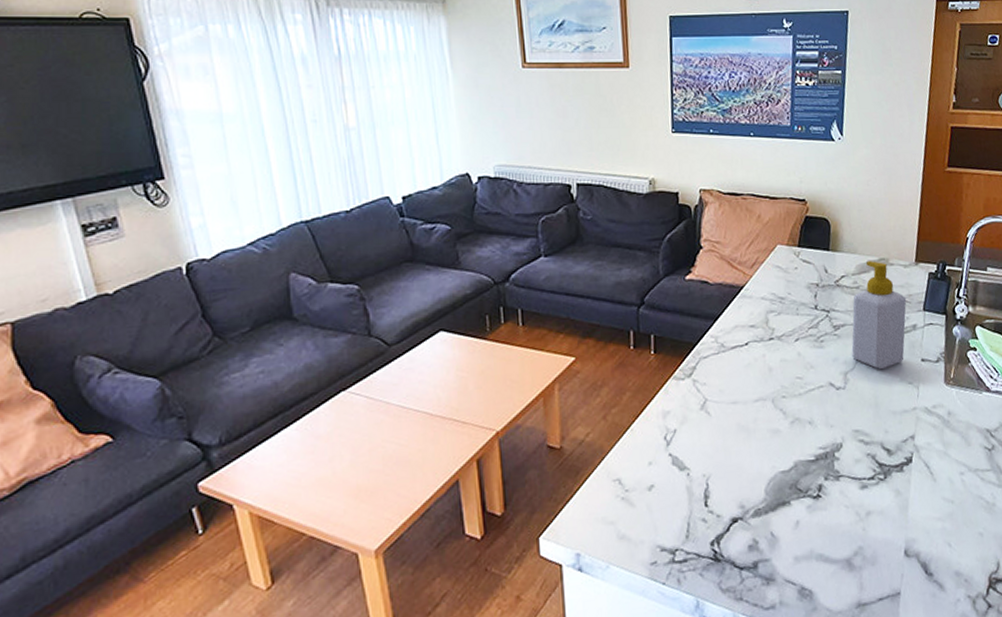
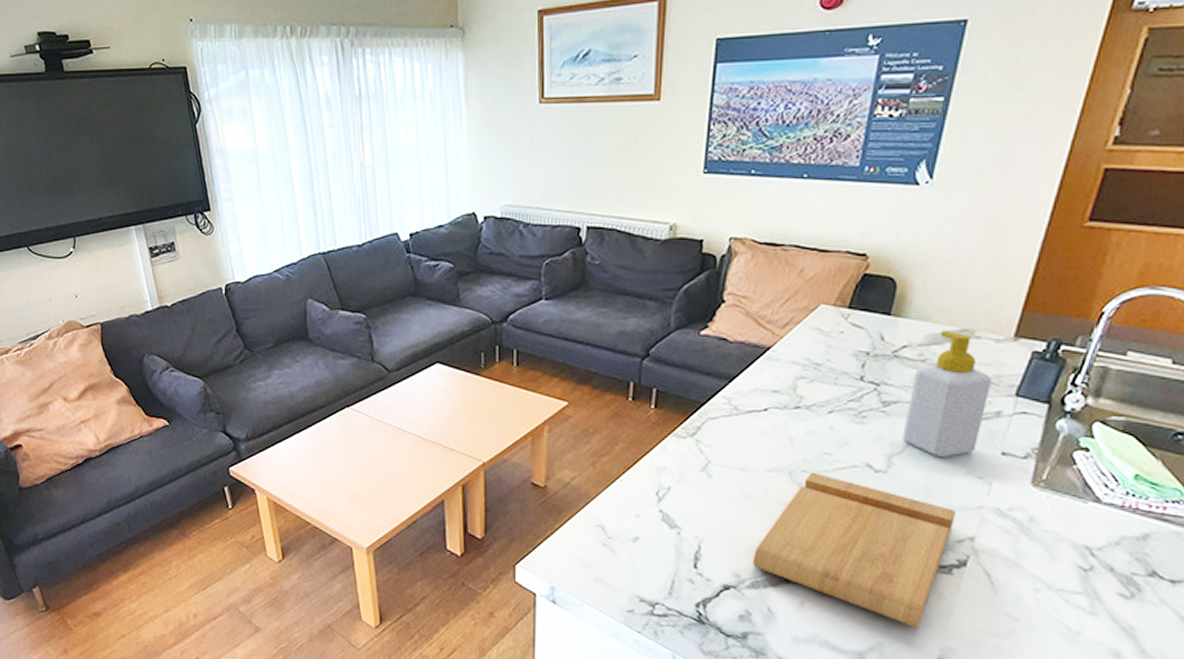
cutting board: none [752,396,899,527] -> present [752,472,955,628]

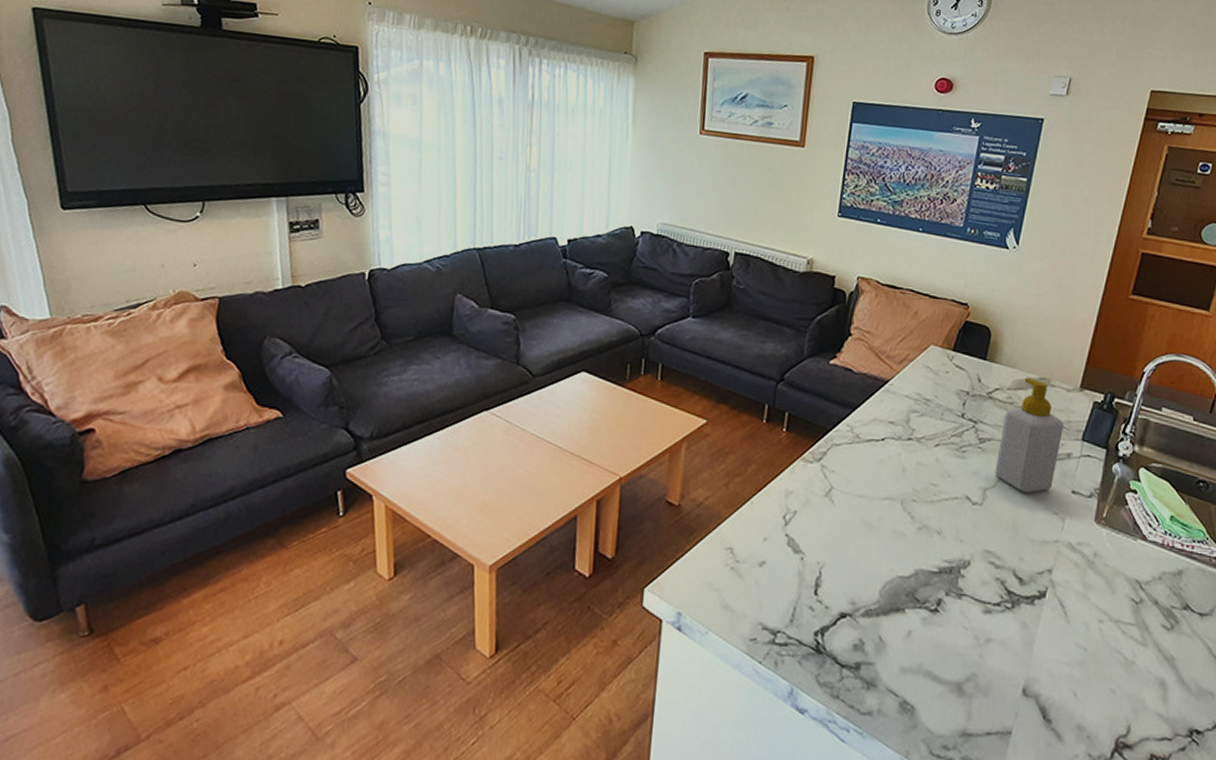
cutting board: present [752,472,955,628] -> none [866,501,1037,658]

